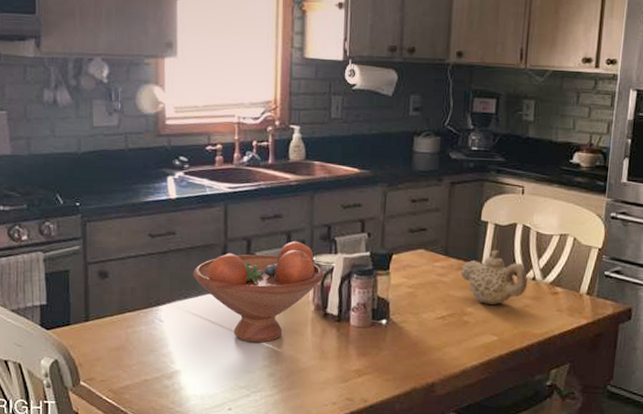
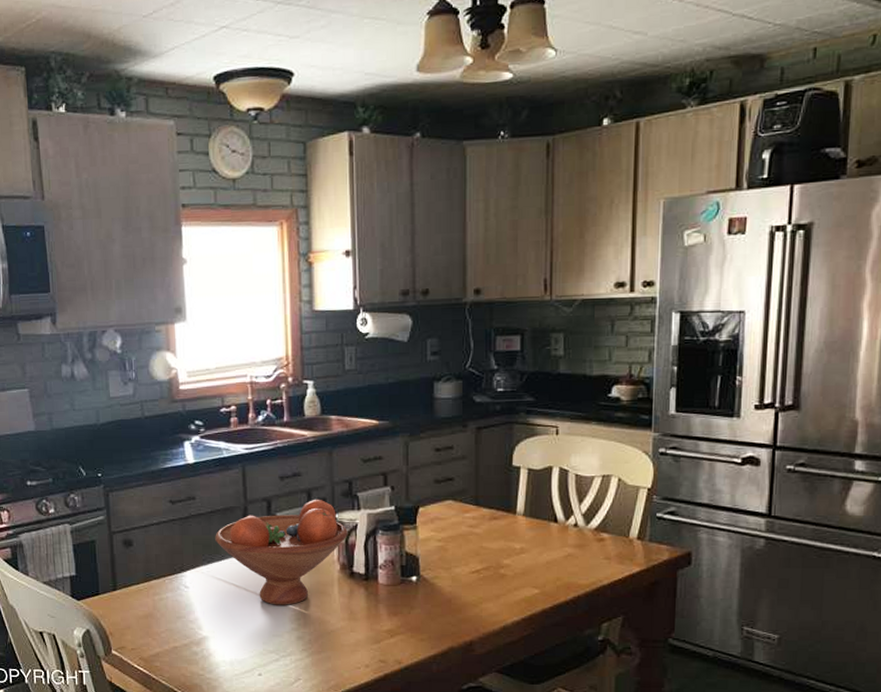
teapot: present [460,250,528,306] -> none [494,497,570,556]

